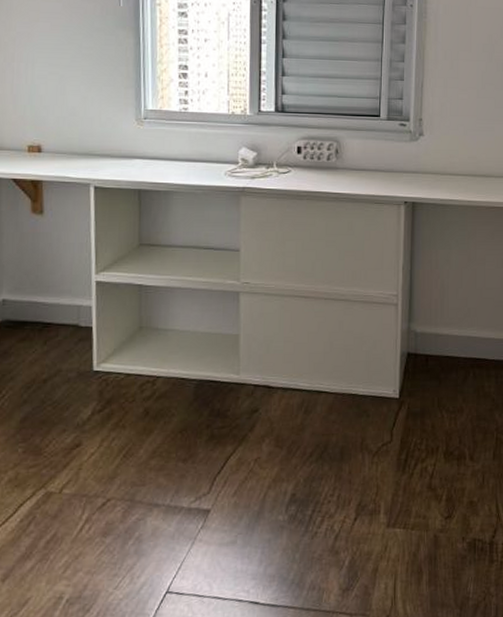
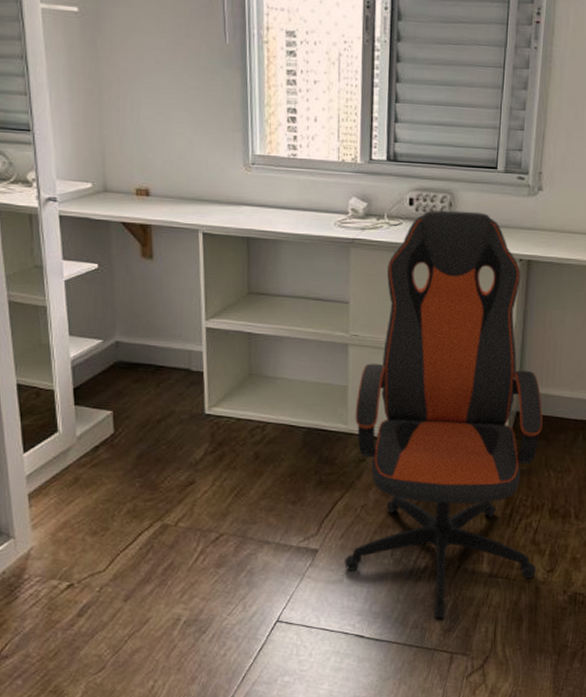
office chair: none [238,157,433,577] -> present [344,210,543,619]

